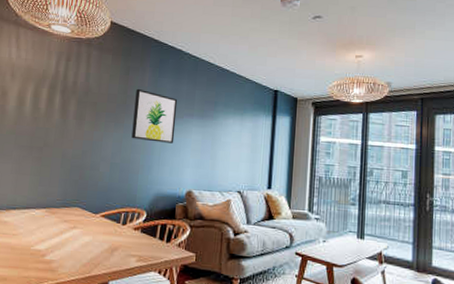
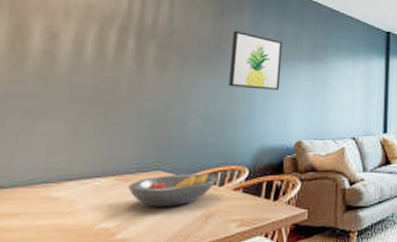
fruit bowl: none [54,211,121,238] -> present [128,172,217,207]

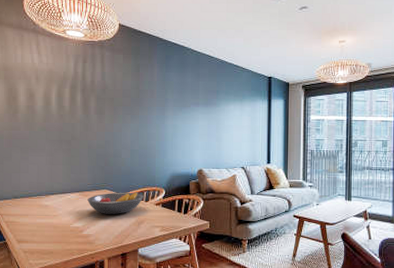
wall art: present [228,30,283,90] -> none [146,83,184,130]

